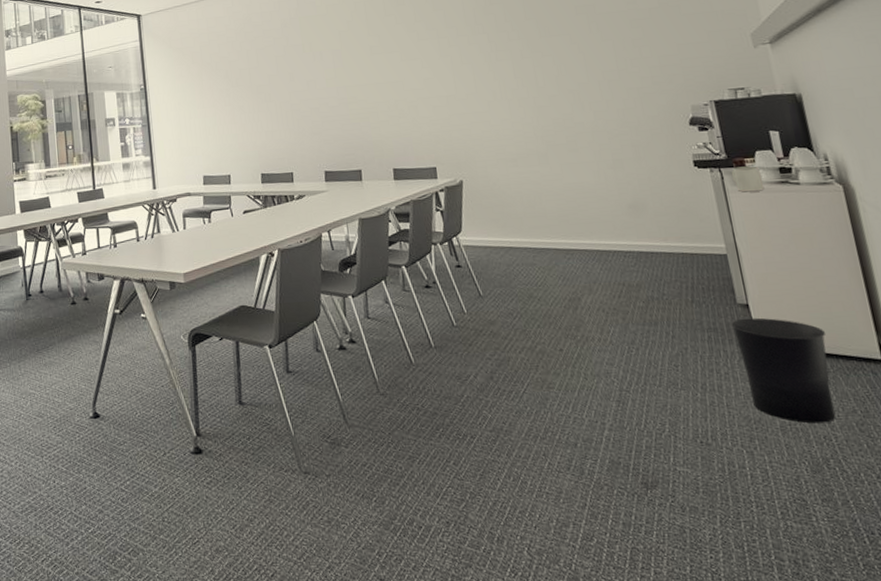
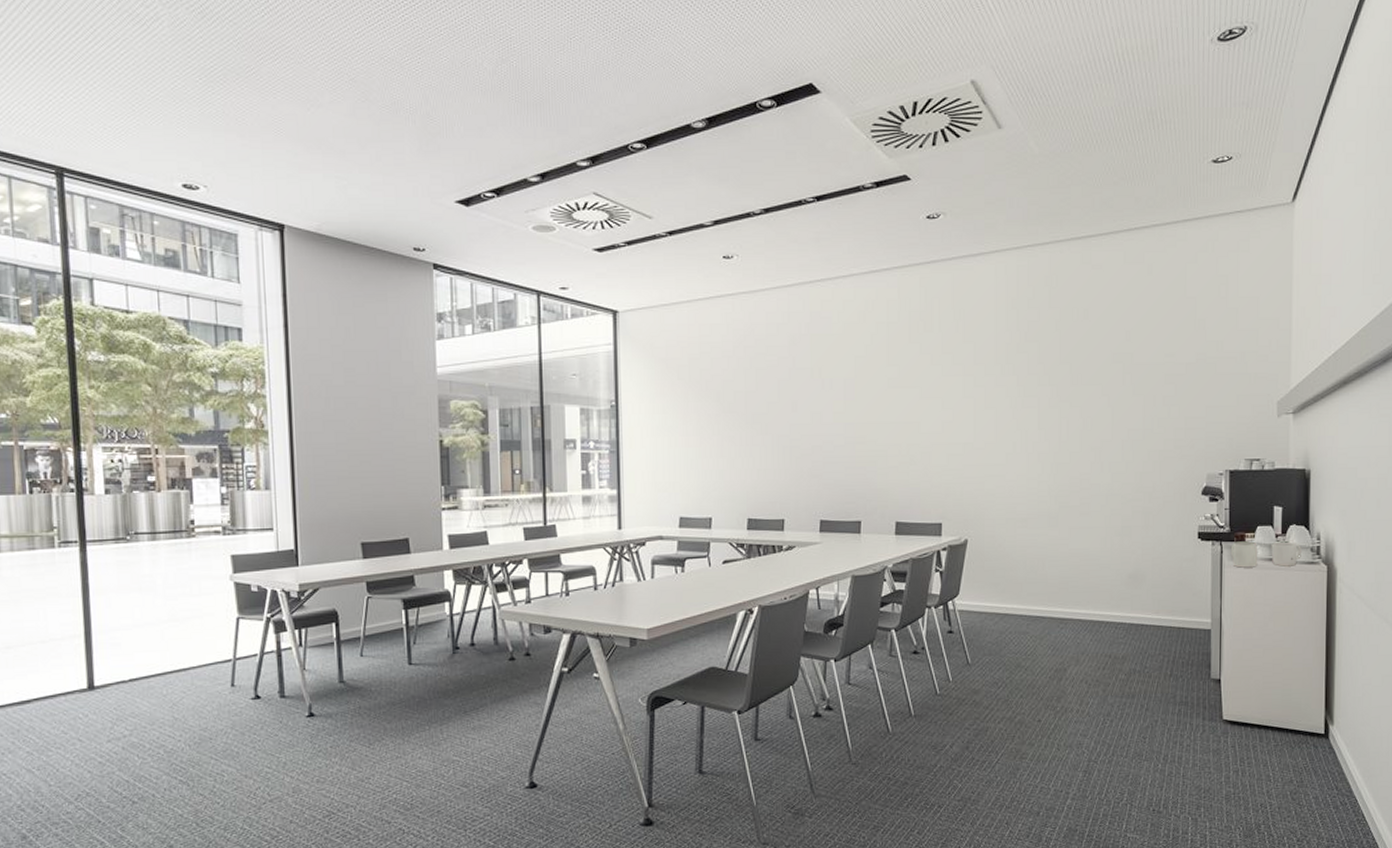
waste bin: present [731,317,835,424] -> none [1201,692,1283,793]
mug: none [774,164,811,189] -> present [1271,541,1301,567]

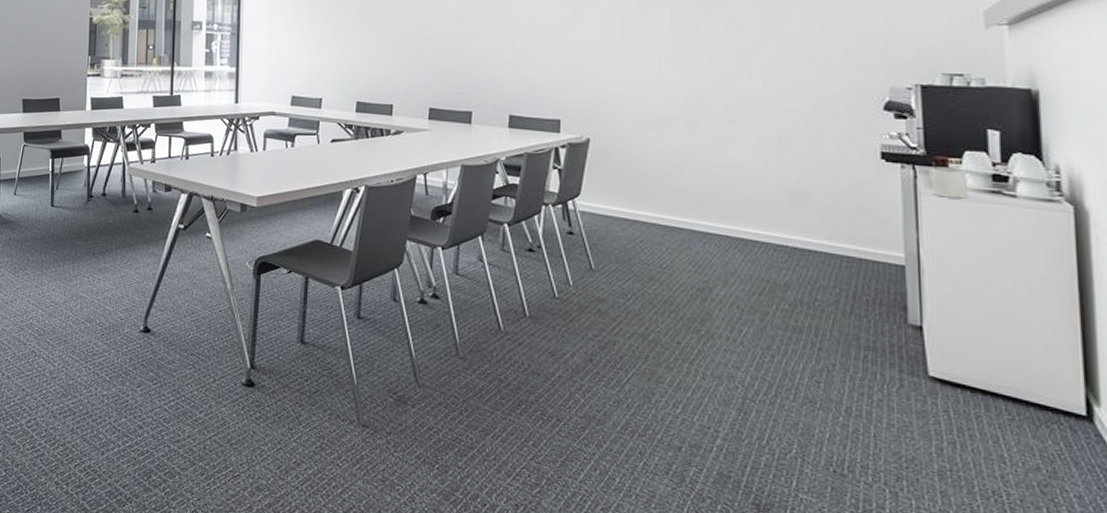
mug: present [1271,541,1301,567] -> none [986,171,1033,202]

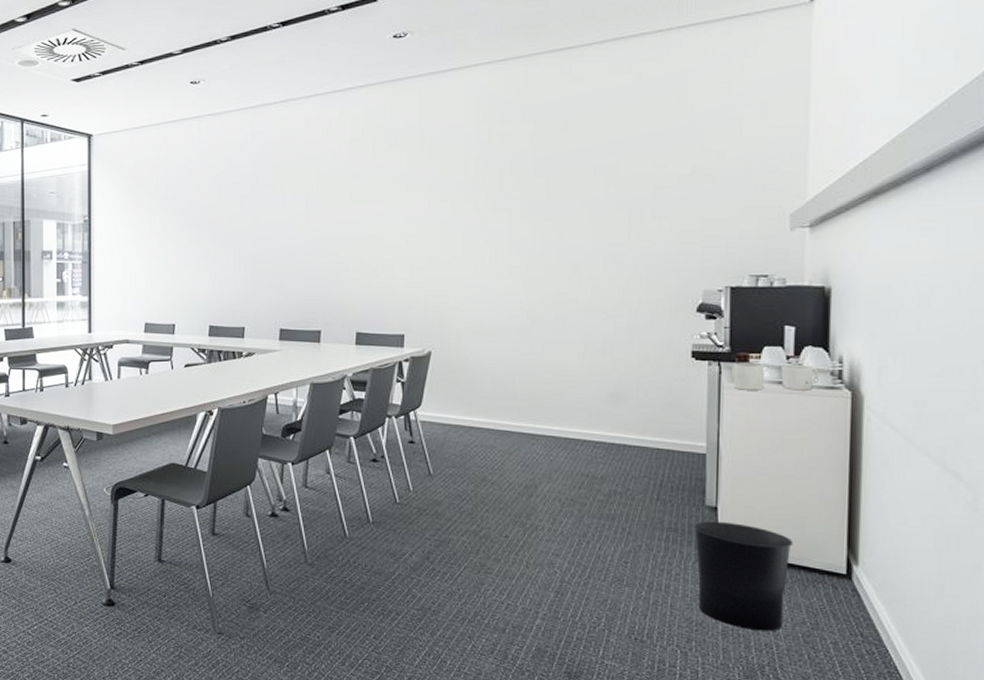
waste bin: none [896,341,1018,476] -> present [694,521,794,631]
mug: none [986,171,1033,202] -> present [780,364,819,391]

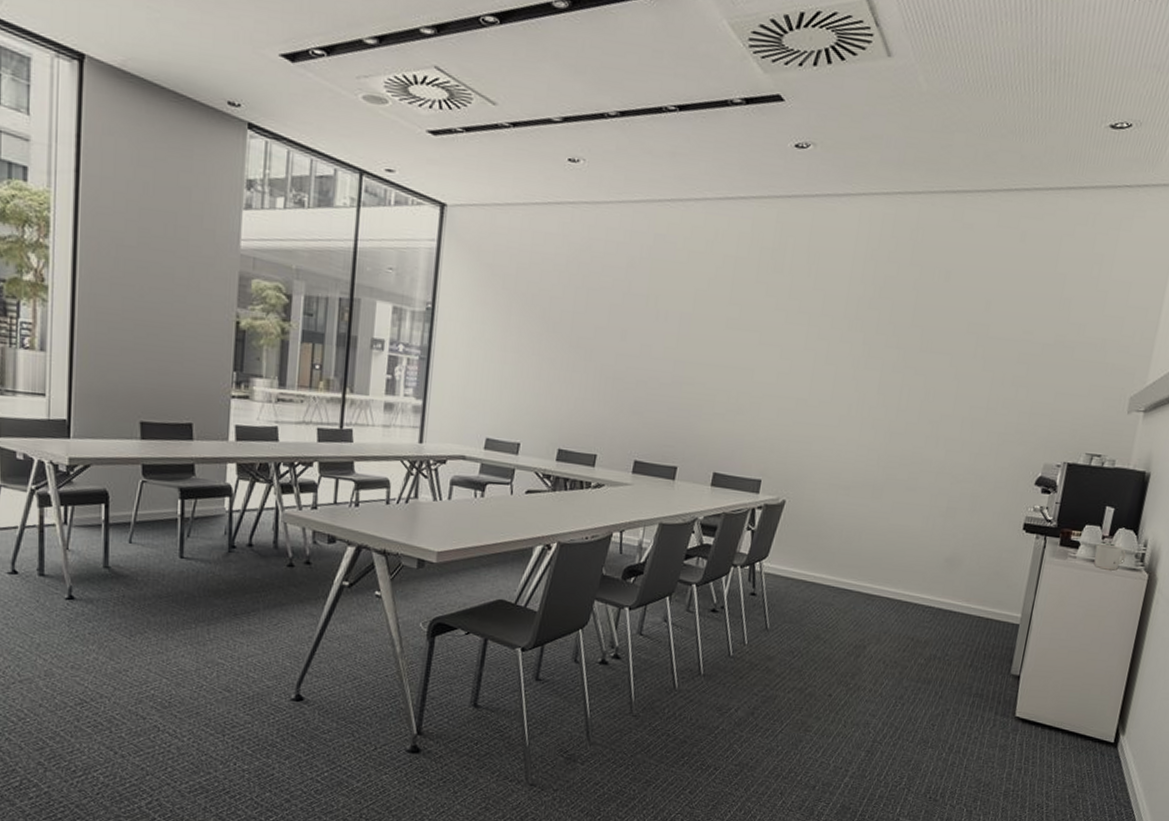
waste bin: present [694,521,794,631] -> none [988,688,1077,793]
mug: present [730,362,765,390] -> none [1053,538,1082,567]

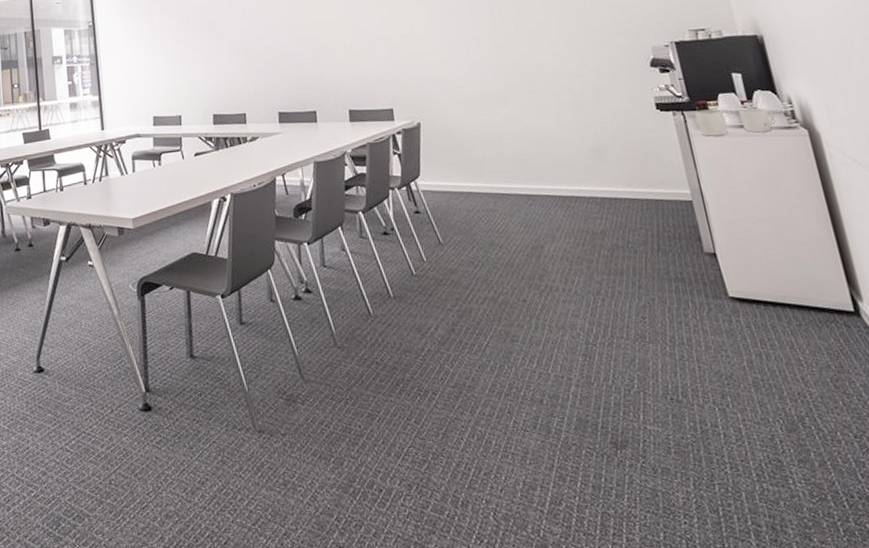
mug: none [1053,538,1082,567] -> present [694,109,729,137]

